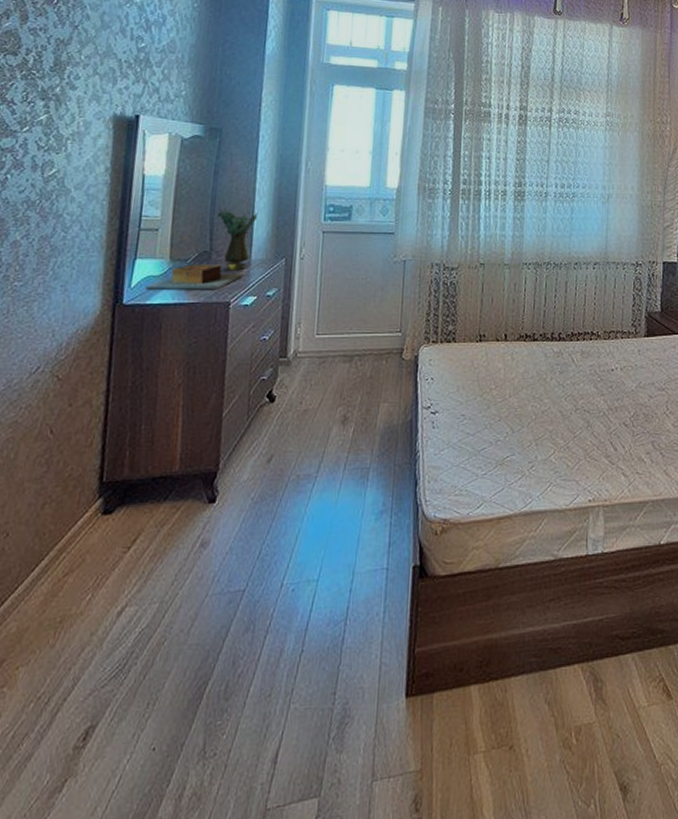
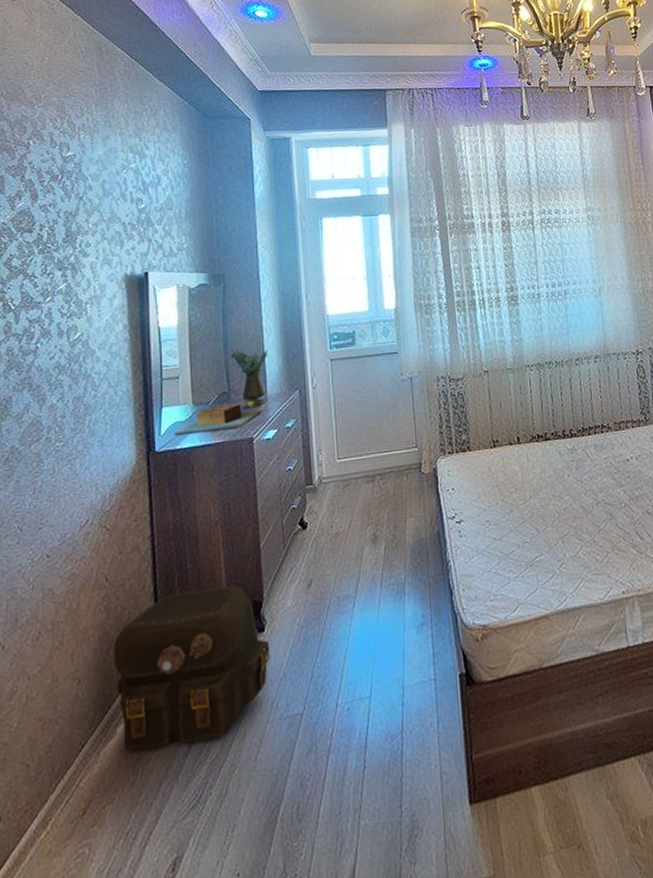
backpack: none [47,451,220,613] -> present [113,585,271,752]

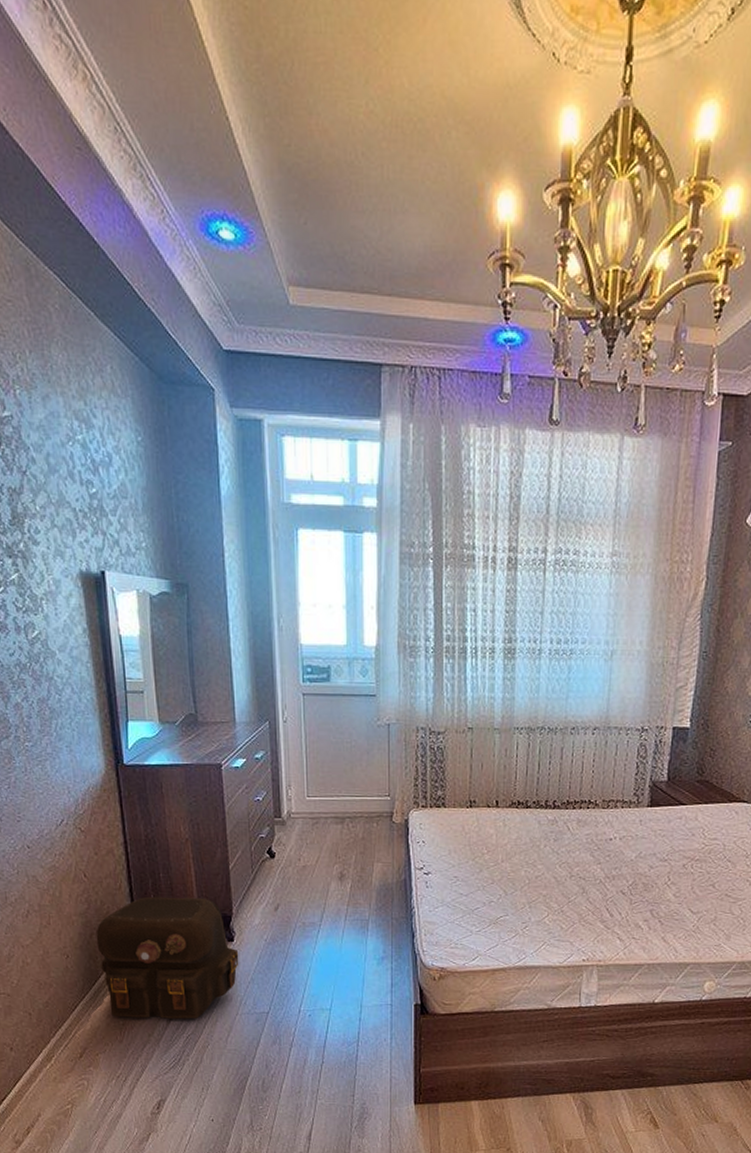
wooden box: present [173,403,262,437] -> none [141,726,230,753]
vase: present [231,349,268,408] -> none [197,669,237,733]

